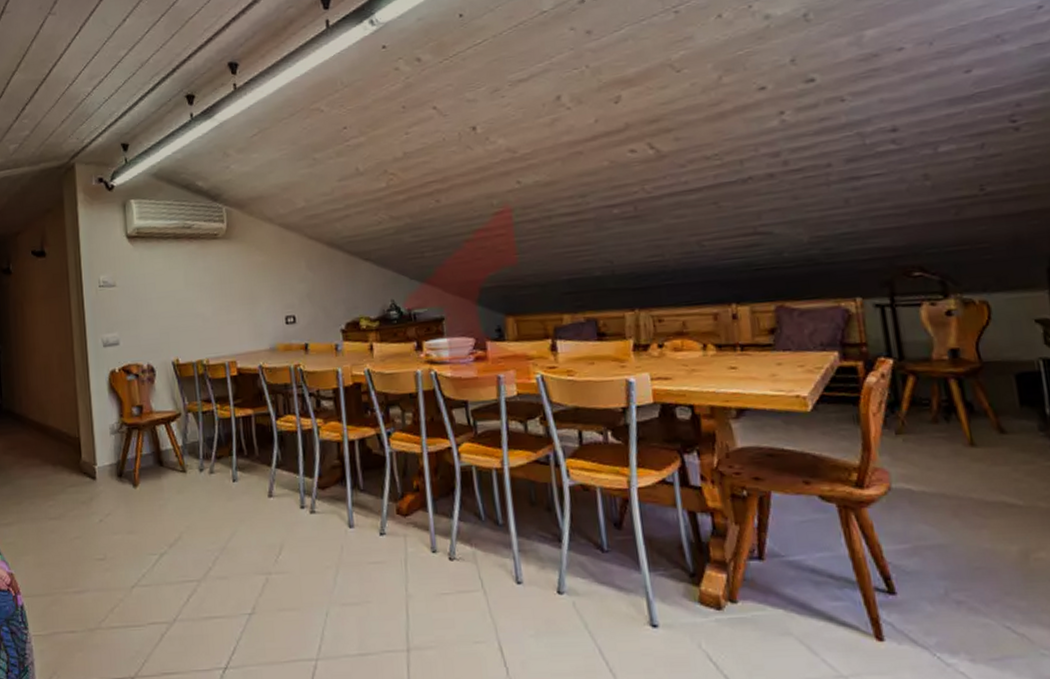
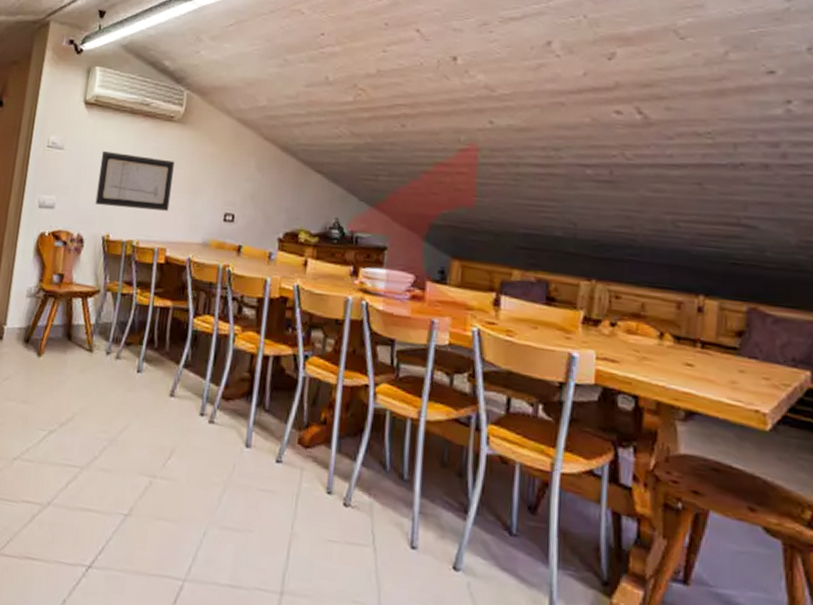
wall art: none [154,276,231,333] -> present [95,150,174,211]

